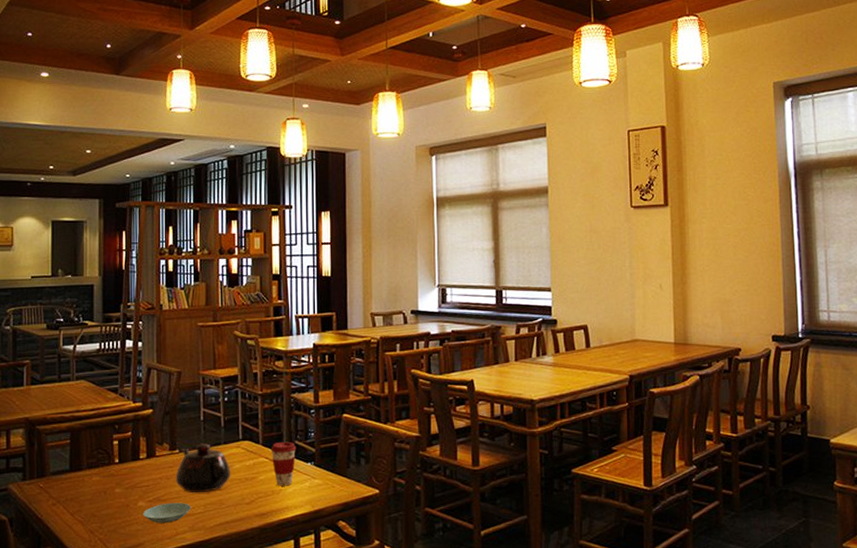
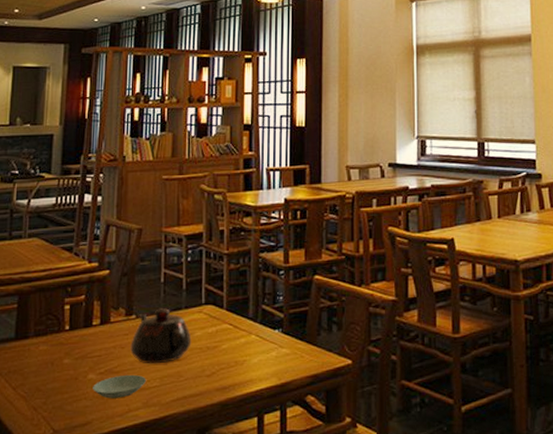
coffee cup: present [270,441,297,486] -> none [235,306,264,356]

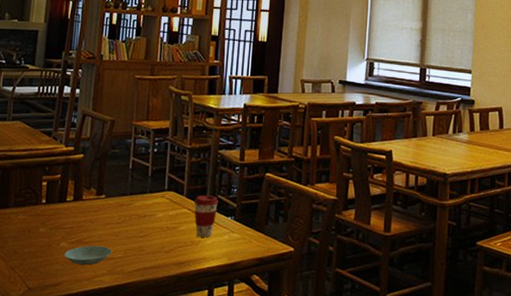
teapot: present [130,308,192,365] -> none [99,191,154,239]
coffee cup: none [235,306,264,356] -> present [194,195,219,238]

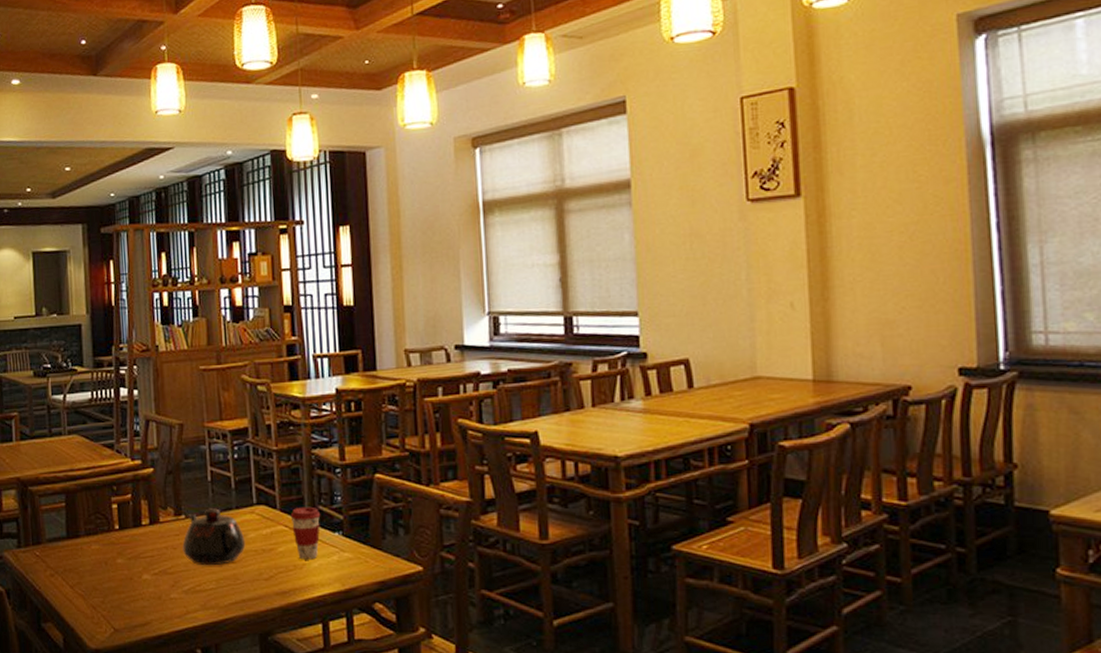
saucer: present [64,245,113,265] -> none [148,576,203,600]
teapot: none [99,191,154,239] -> present [182,508,246,566]

